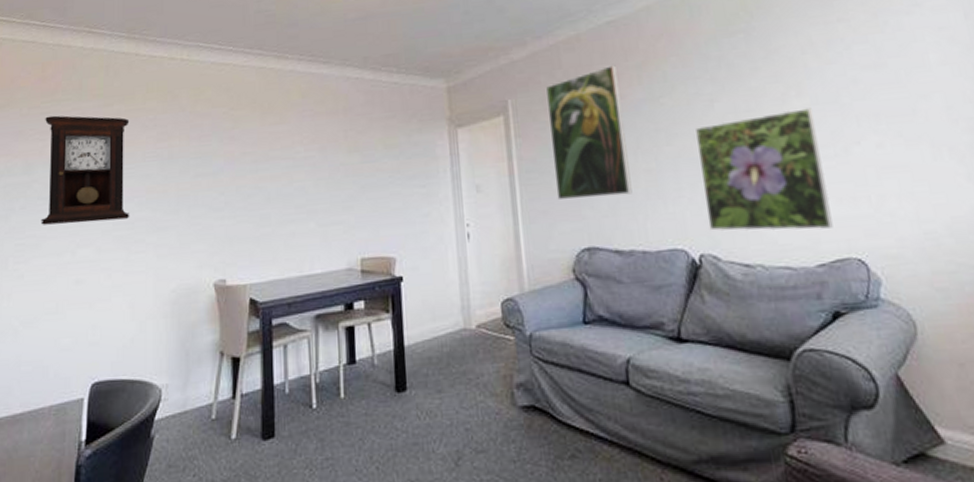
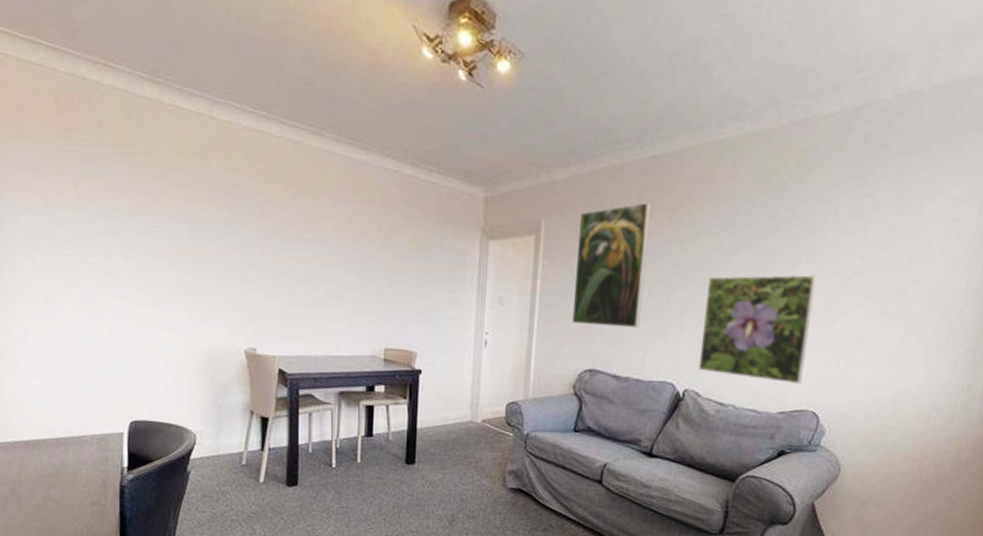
pendulum clock: present [41,115,130,225] -> none [63,155,161,277]

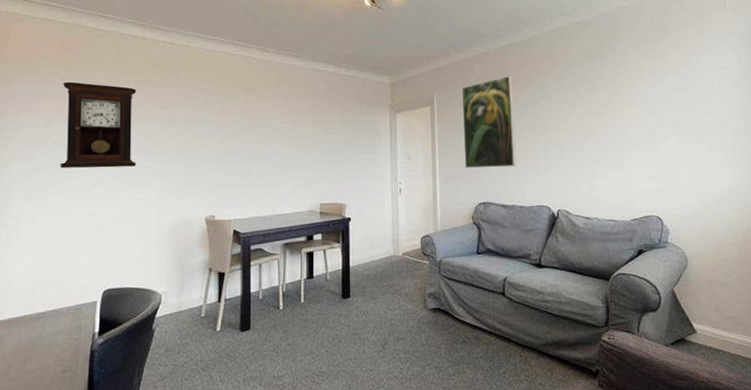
pendulum clock: none [63,155,161,277] -> present [59,81,137,168]
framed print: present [698,274,816,384] -> none [561,115,644,196]

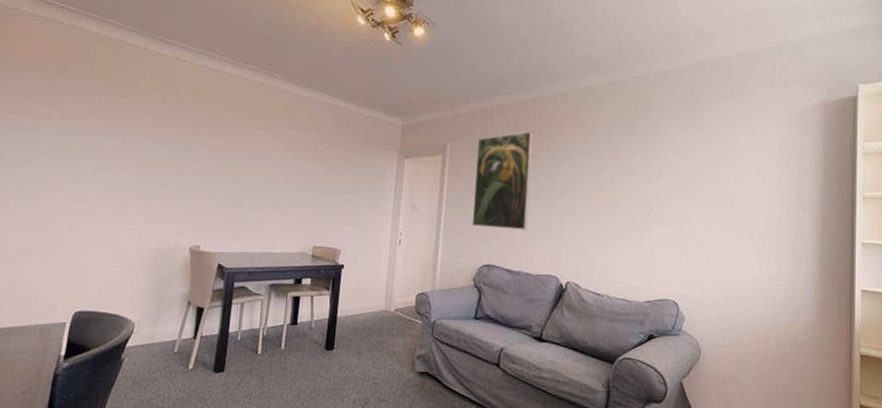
pendulum clock: present [59,81,137,168] -> none [42,86,133,184]

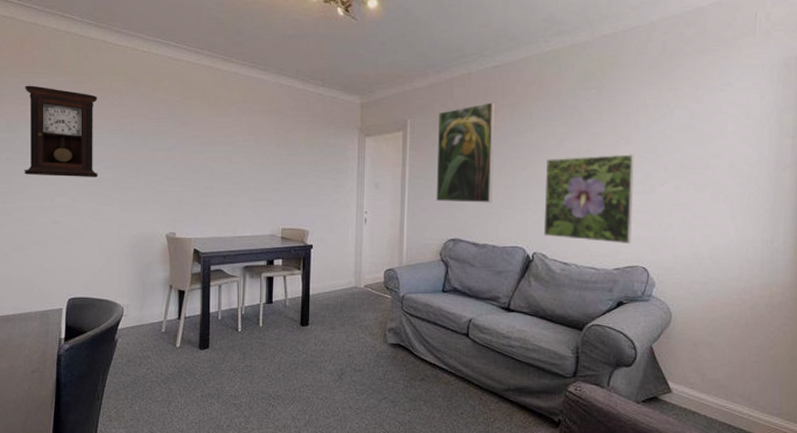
pendulum clock: none [42,86,133,184] -> present [24,85,99,177]
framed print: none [577,188,665,277] -> present [543,154,634,244]

